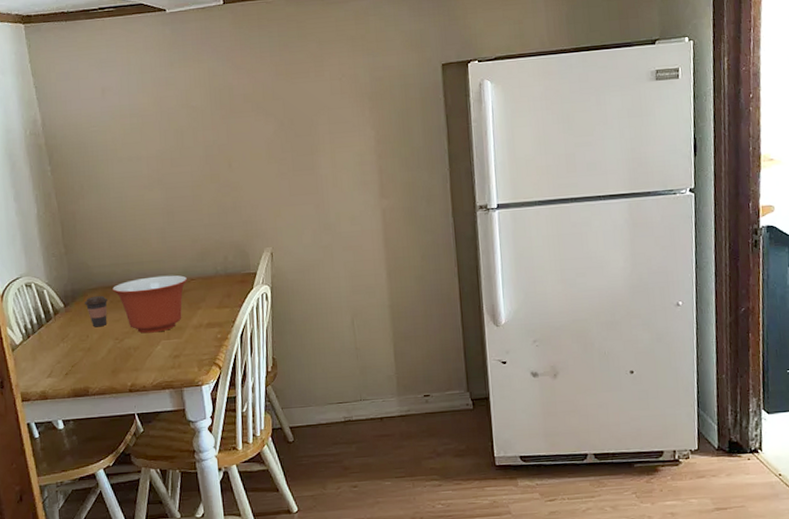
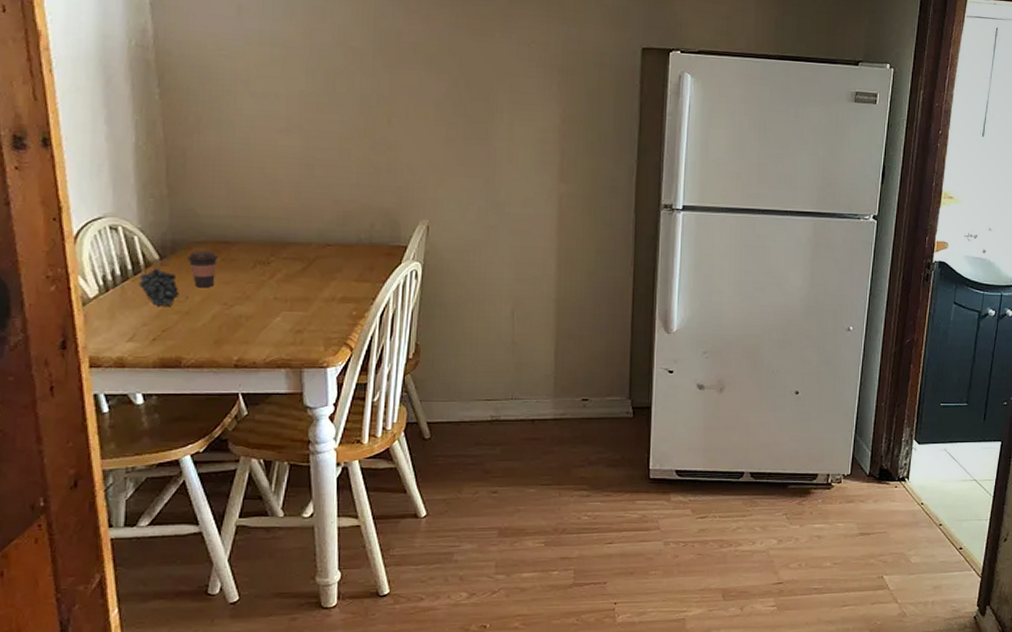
fruit: none [50,314,82,347] -> present [138,267,180,307]
mixing bowl: present [113,275,188,334] -> none [226,236,323,302]

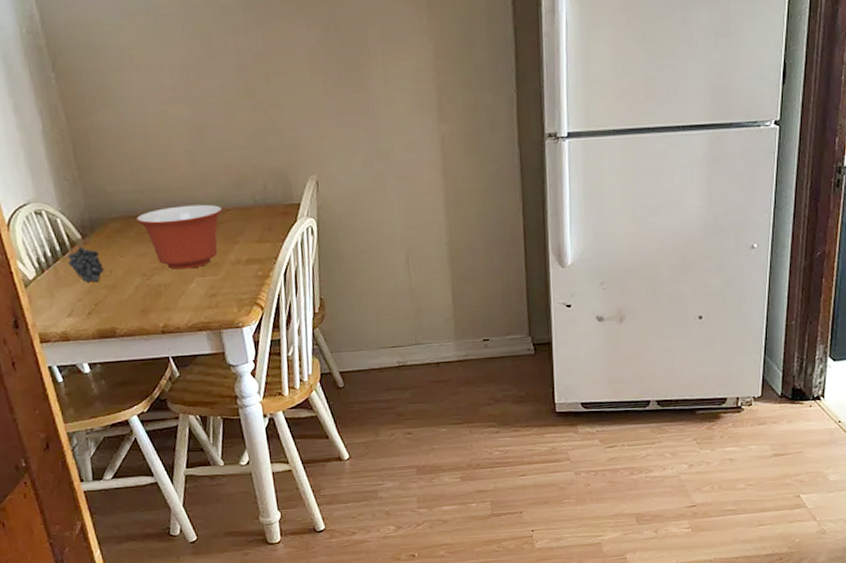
coffee cup: present [187,250,218,288] -> none [105,226,133,262]
mixing bowl: none [226,236,323,302] -> present [137,204,223,270]

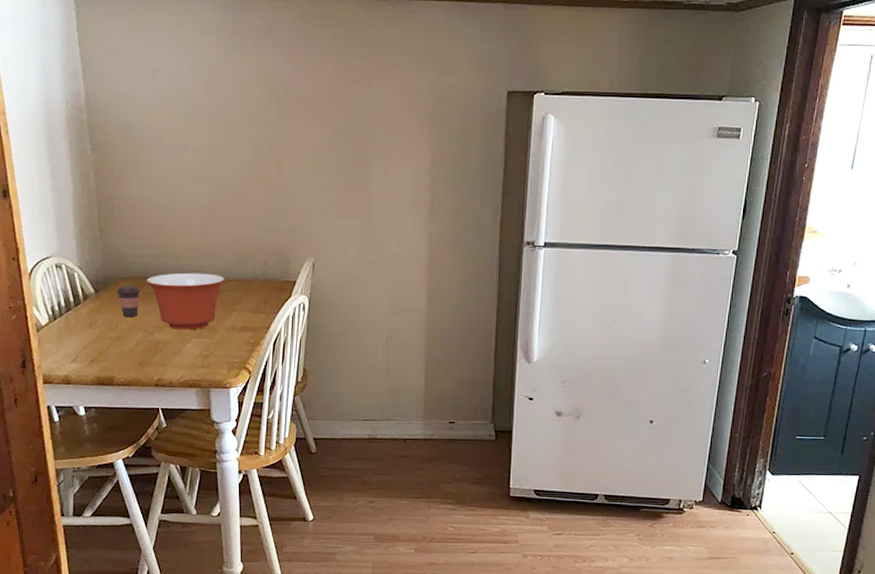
fruit: present [67,246,105,283] -> none [79,300,111,334]
coffee cup: none [105,226,133,262] -> present [116,285,140,318]

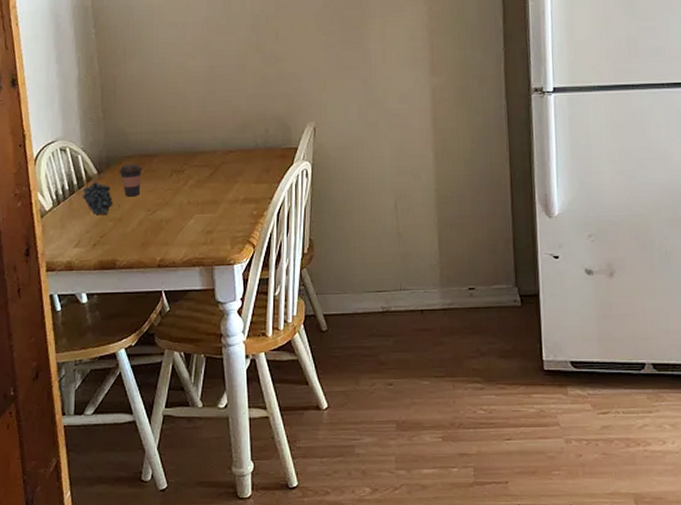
fruit: none [79,300,111,334] -> present [82,181,113,216]
mixing bowl: present [147,272,225,330] -> none [148,146,226,206]

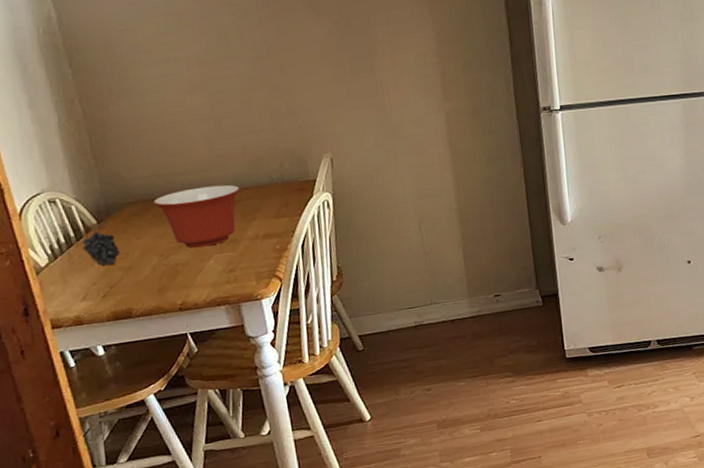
coffee cup: present [119,163,142,197] -> none [122,209,150,244]
mixing bowl: none [148,146,226,206] -> present [154,184,240,248]

